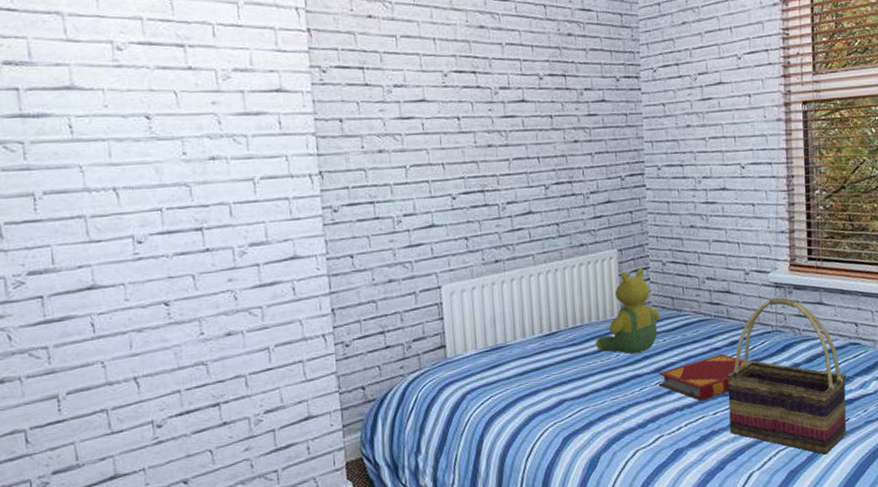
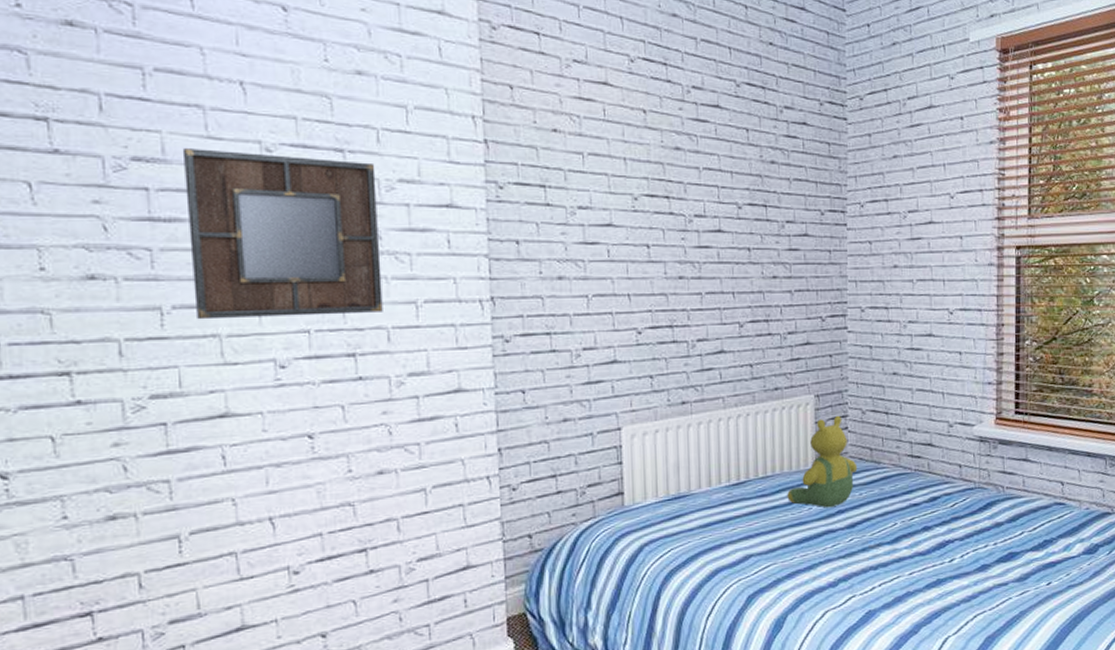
home mirror: none [45,51,225,203] -> present [182,148,383,320]
hardback book: present [658,353,745,401] -> none [852,510,945,560]
woven basket: present [726,297,847,455] -> none [925,452,1050,620]

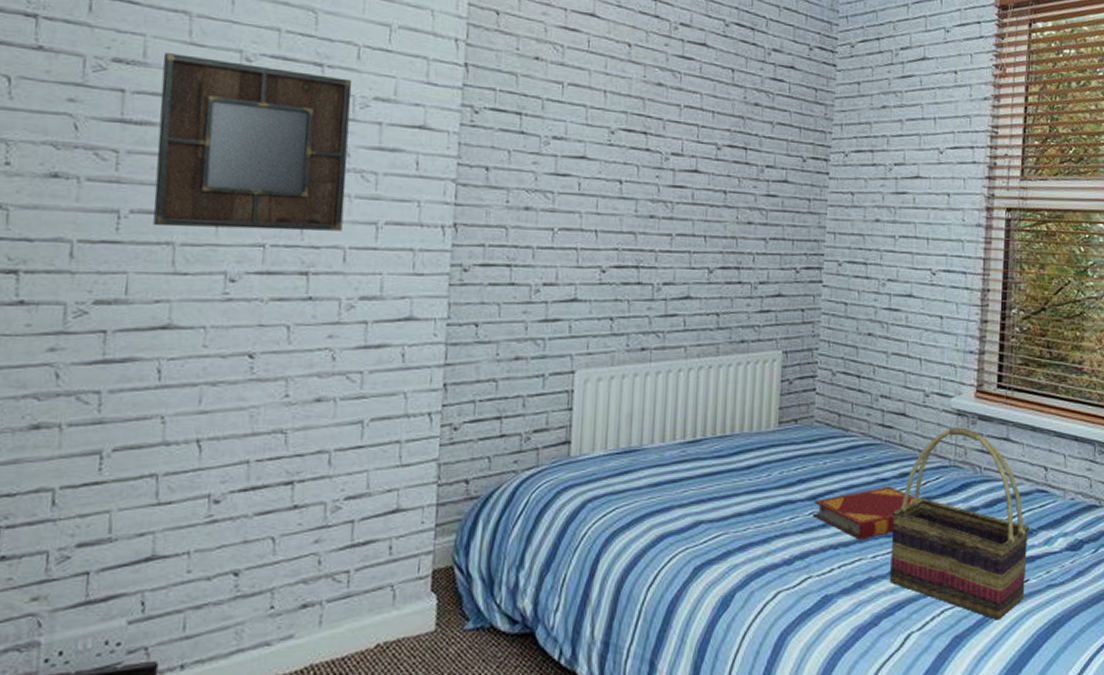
teddy bear: present [787,415,858,508] -> none [745,375,824,476]
hardback book: none [852,510,945,560] -> present [812,486,915,540]
woven basket: none [925,452,1050,620] -> present [889,427,1030,620]

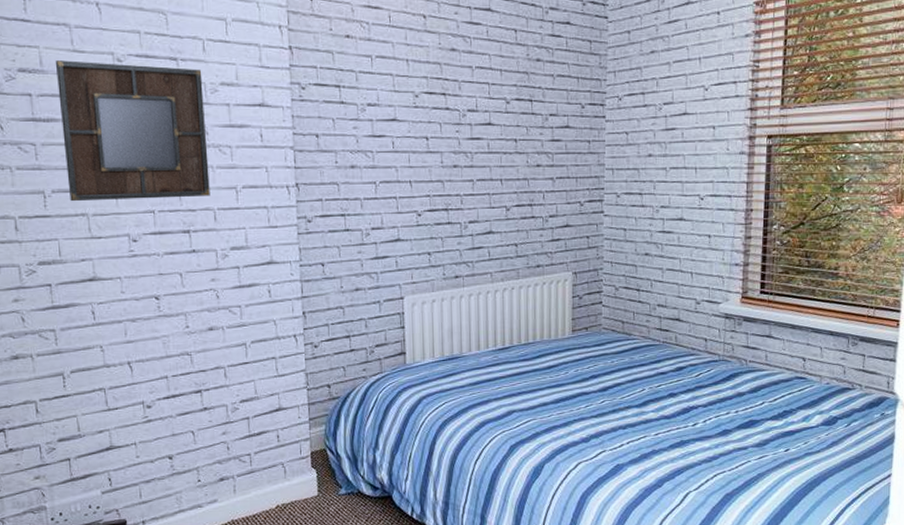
hardback book: present [812,486,915,540] -> none [604,378,690,422]
woven basket: present [889,427,1030,620] -> none [669,328,790,481]

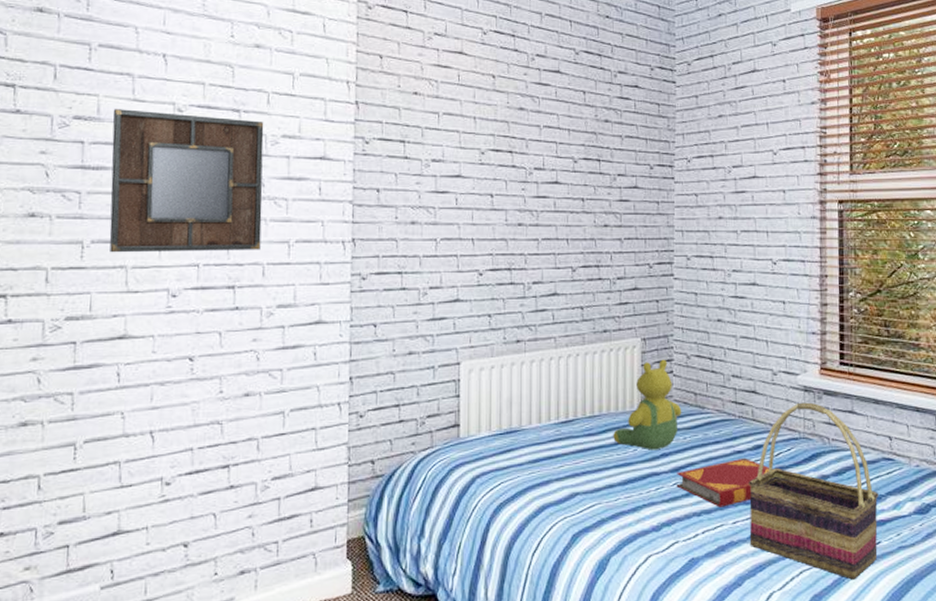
teddy bear: none [546,291,610,373] -> present [613,359,682,450]
hardback book: none [604,378,690,422] -> present [676,457,769,507]
woven basket: none [669,328,790,481] -> present [749,402,879,580]

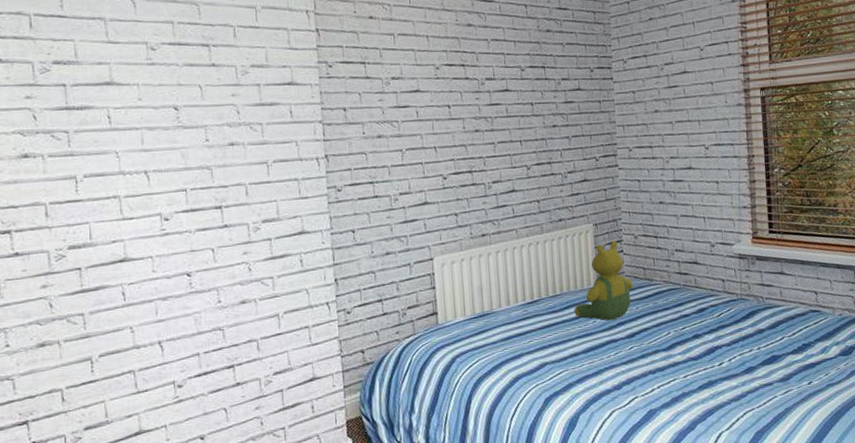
home mirror: present [109,109,264,253] -> none [89,51,242,185]
hardback book: present [676,457,769,507] -> none [632,320,713,365]
woven basket: present [749,402,879,580] -> none [695,268,810,416]

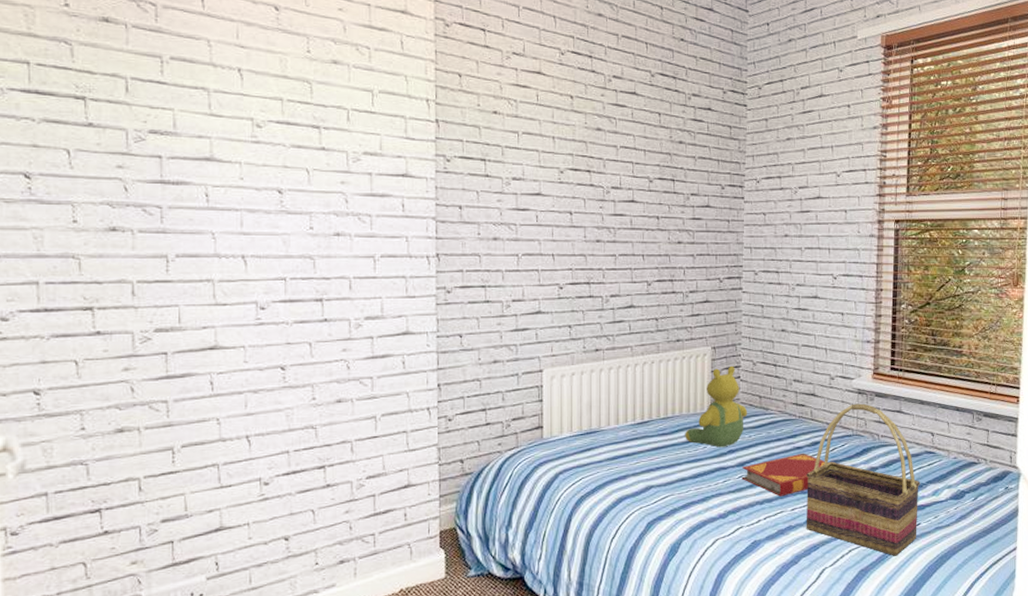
hardback book: none [632,320,713,365] -> present [741,453,825,497]
woven basket: none [695,268,810,416] -> present [806,403,920,556]

